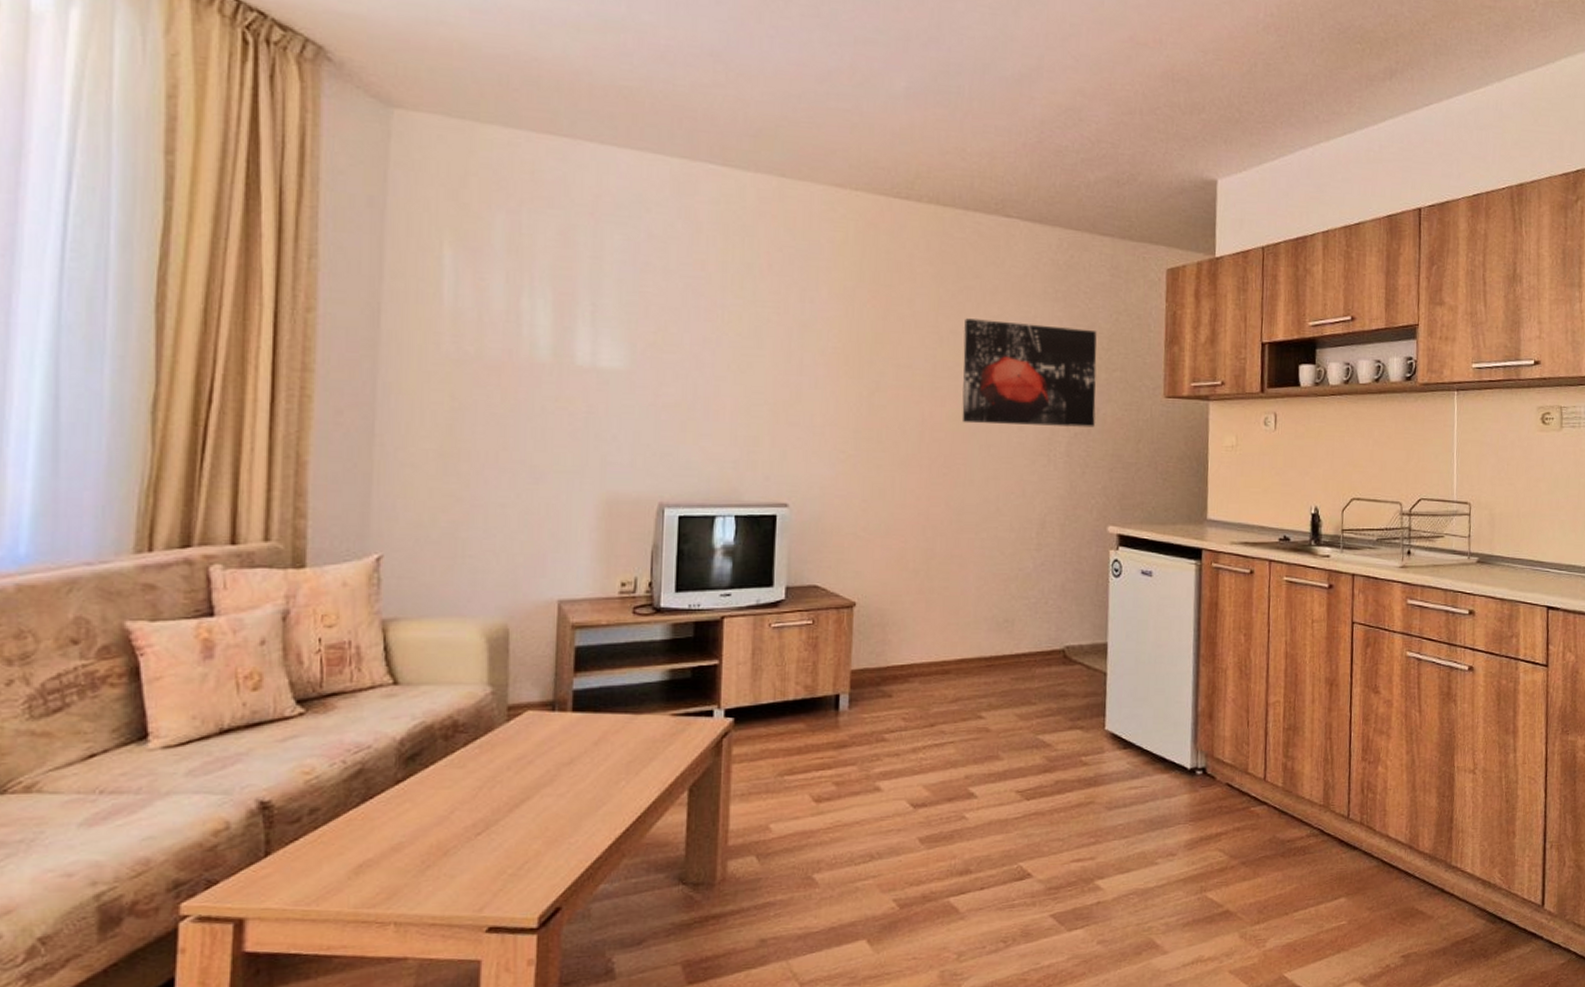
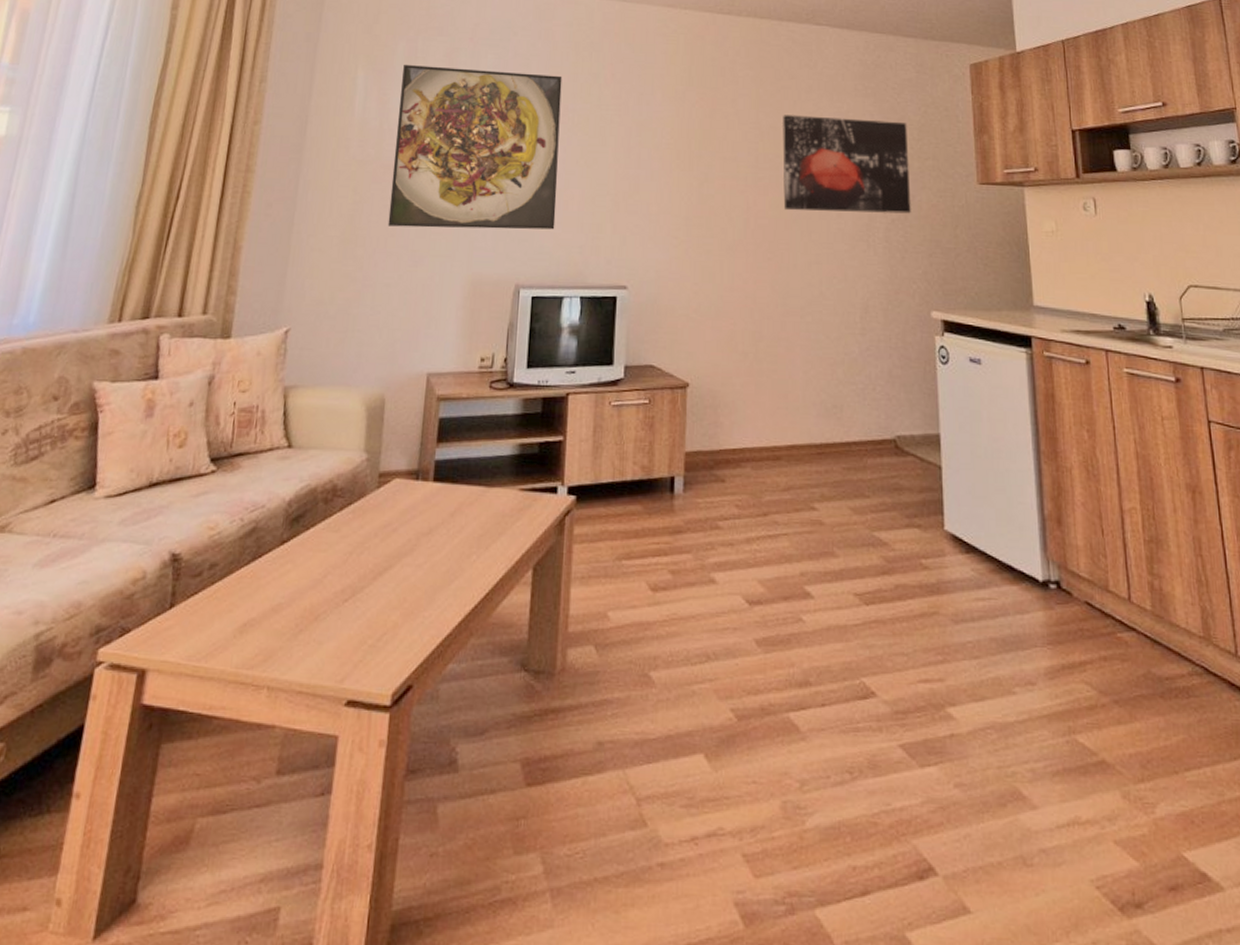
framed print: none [498,242,709,443] -> present [387,64,562,230]

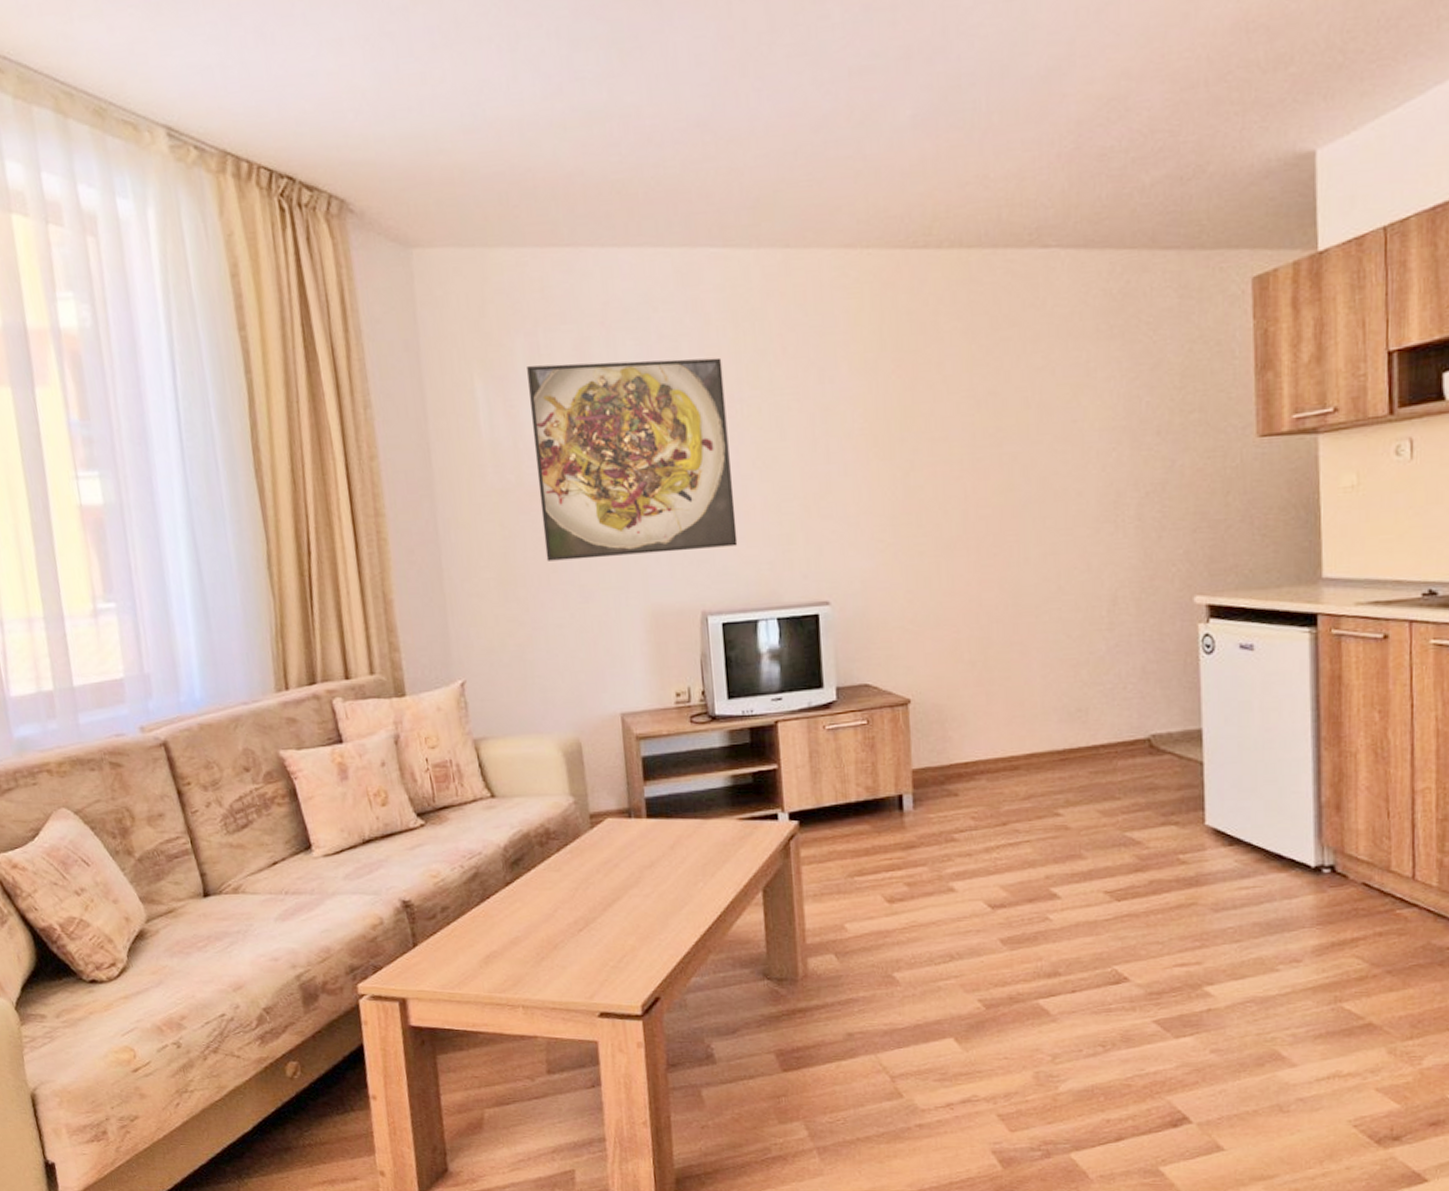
wall art: present [783,115,911,214] -> none [1004,367,1170,495]

